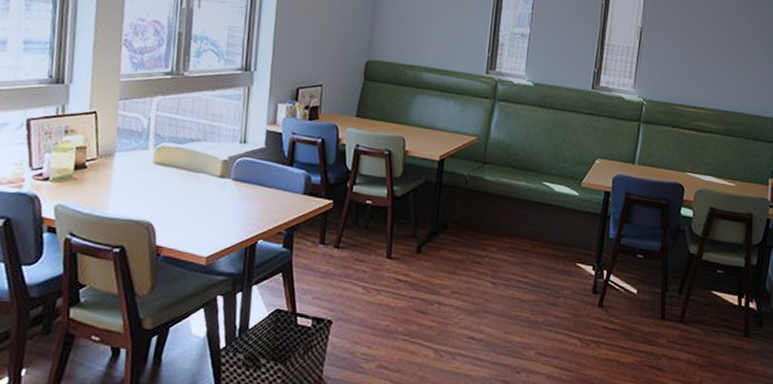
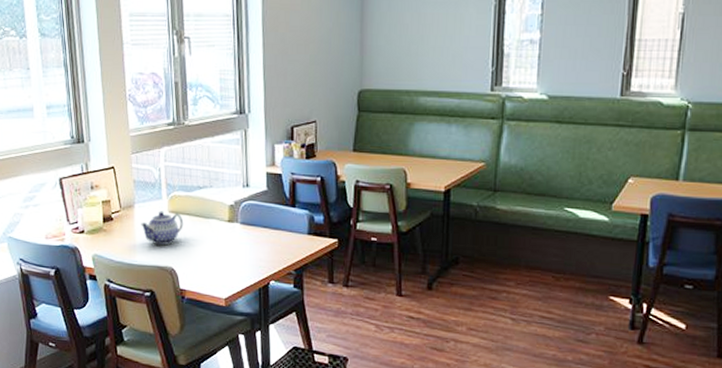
teapot: none [119,161,170,199] -> present [141,211,184,246]

